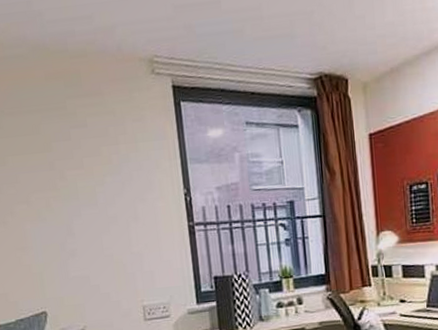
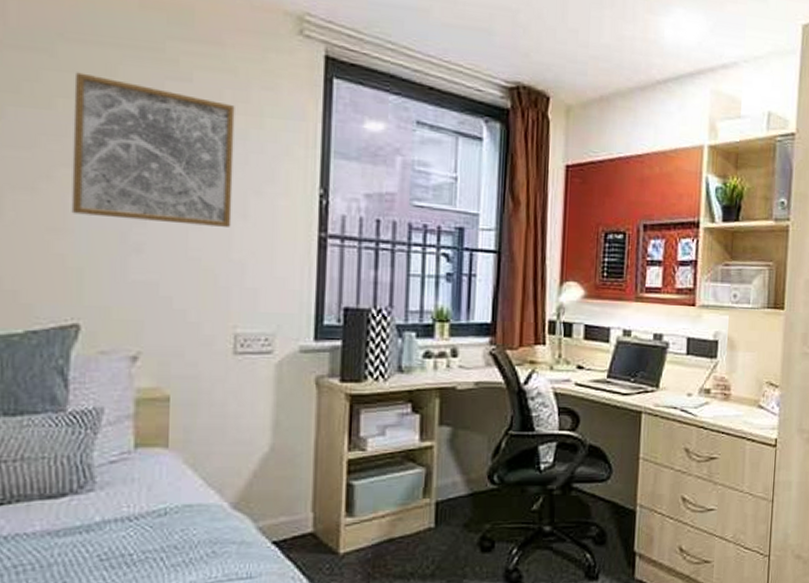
wall art: none [15,135,129,236] -> present [71,72,235,227]

